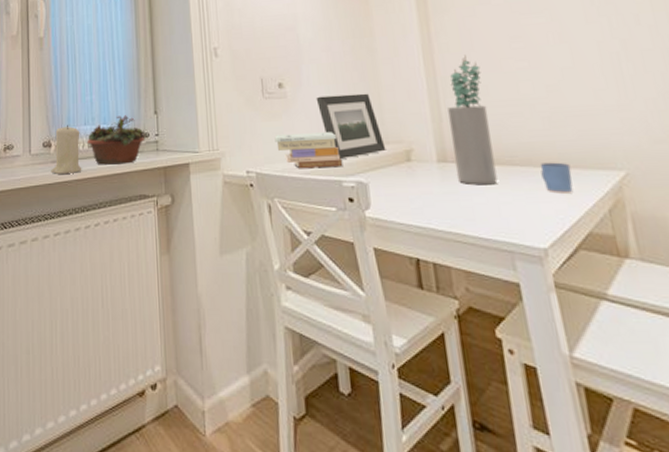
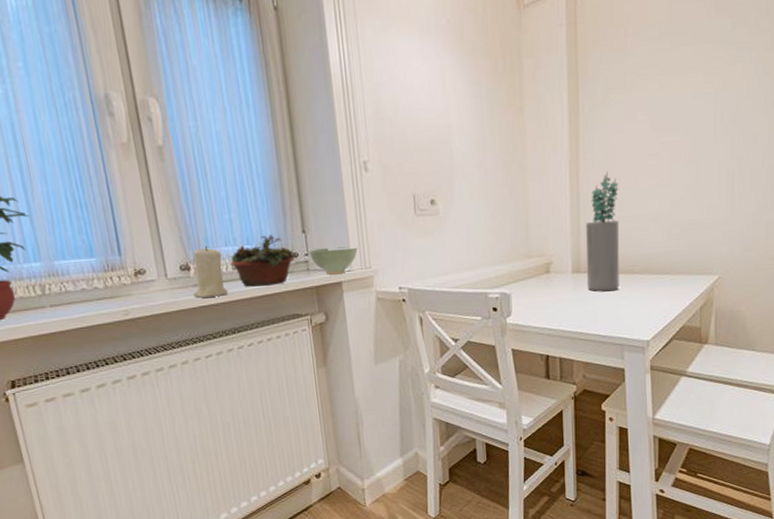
bowl: none [159,127,206,156] -> present [309,246,358,275]
books: present [274,132,343,169] -> none [426,248,490,284]
picture frame: present [316,93,386,160] -> none [467,209,529,274]
mug: present [539,162,573,194] -> none [655,269,678,296]

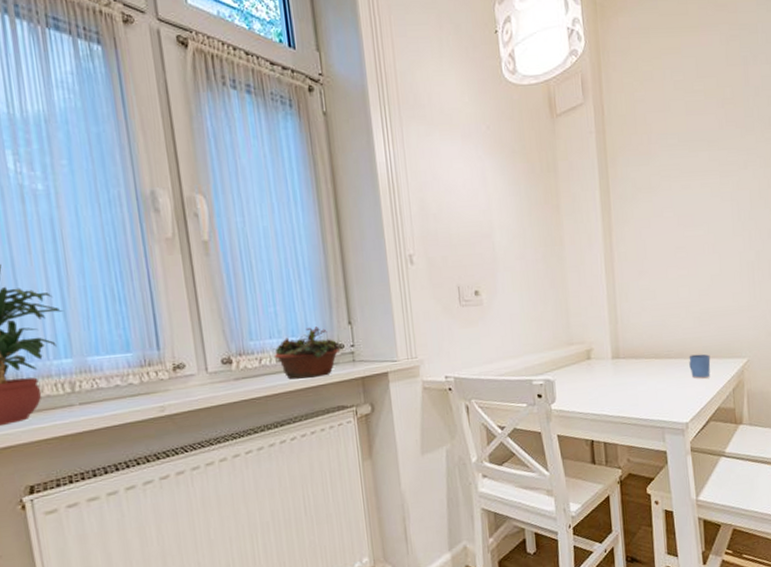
candle: present [192,245,229,298] -> none [234,338,272,392]
bowl: present [309,246,358,275] -> none [355,337,404,366]
vase: present [585,171,620,292] -> none [622,263,657,377]
mug: none [655,269,678,296] -> present [689,354,711,379]

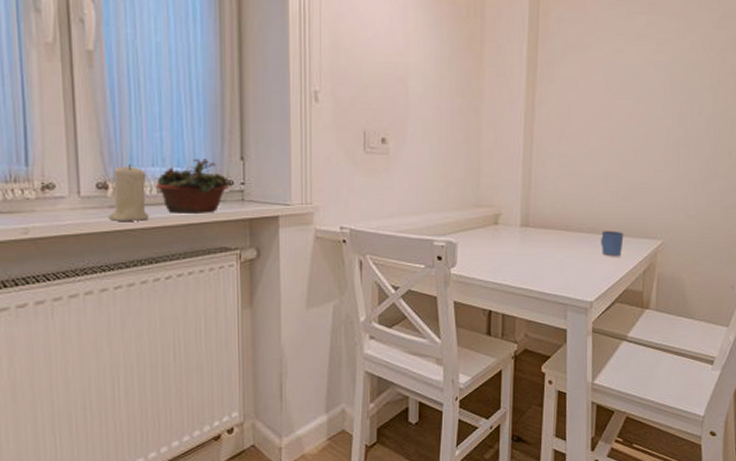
candle: none [234,338,272,392] -> present [108,164,150,221]

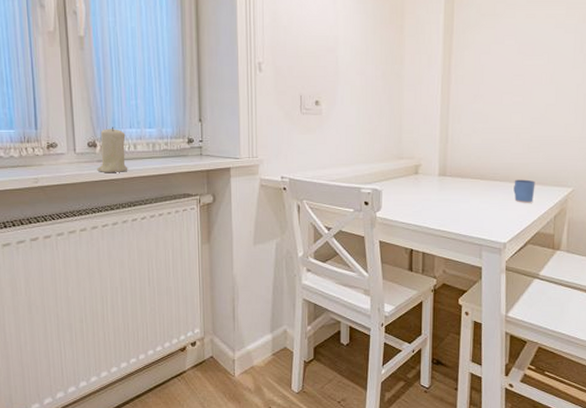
succulent planter: present [155,158,229,213] -> none [132,121,190,166]

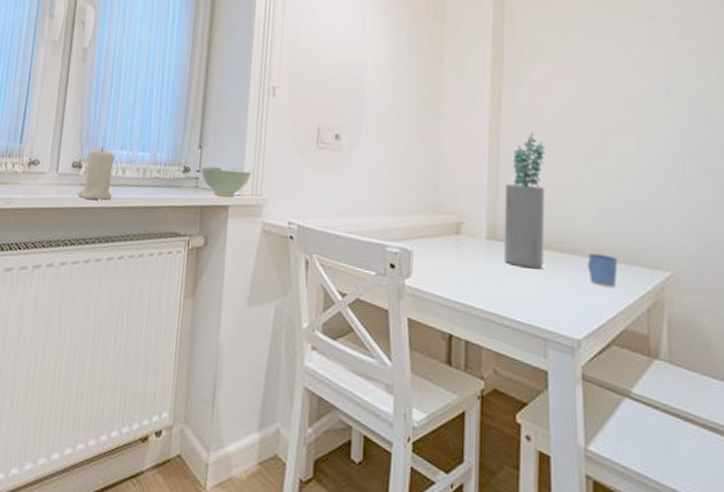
bowl: none [203,136,247,161] -> present [201,166,252,197]
vase: none [451,87,485,195] -> present [503,132,546,269]

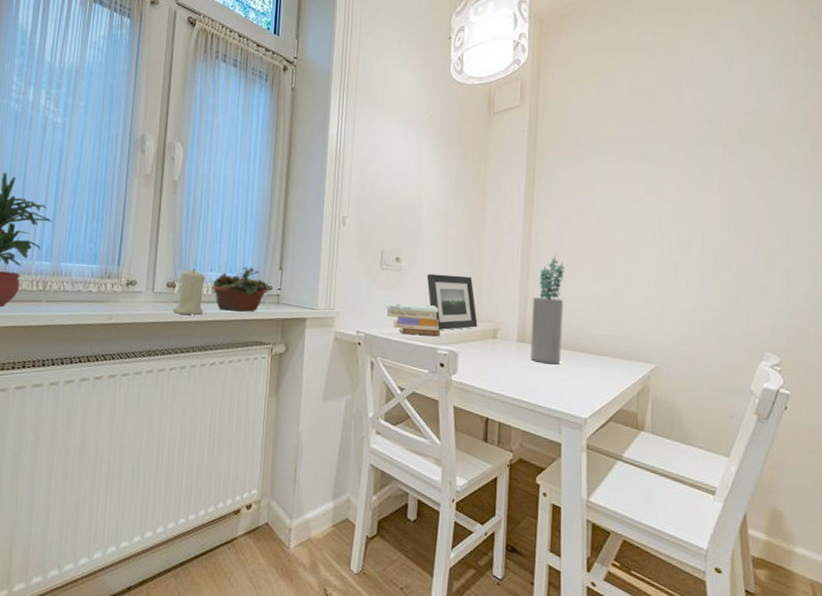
succulent planter: none [121,144,186,197] -> present [211,267,269,312]
bowl: present [201,166,252,197] -> none [282,285,326,311]
books: none [323,188,390,231] -> present [385,303,441,337]
picture frame: none [372,154,436,224] -> present [426,274,478,331]
mug: present [588,253,618,288] -> none [594,351,617,377]

